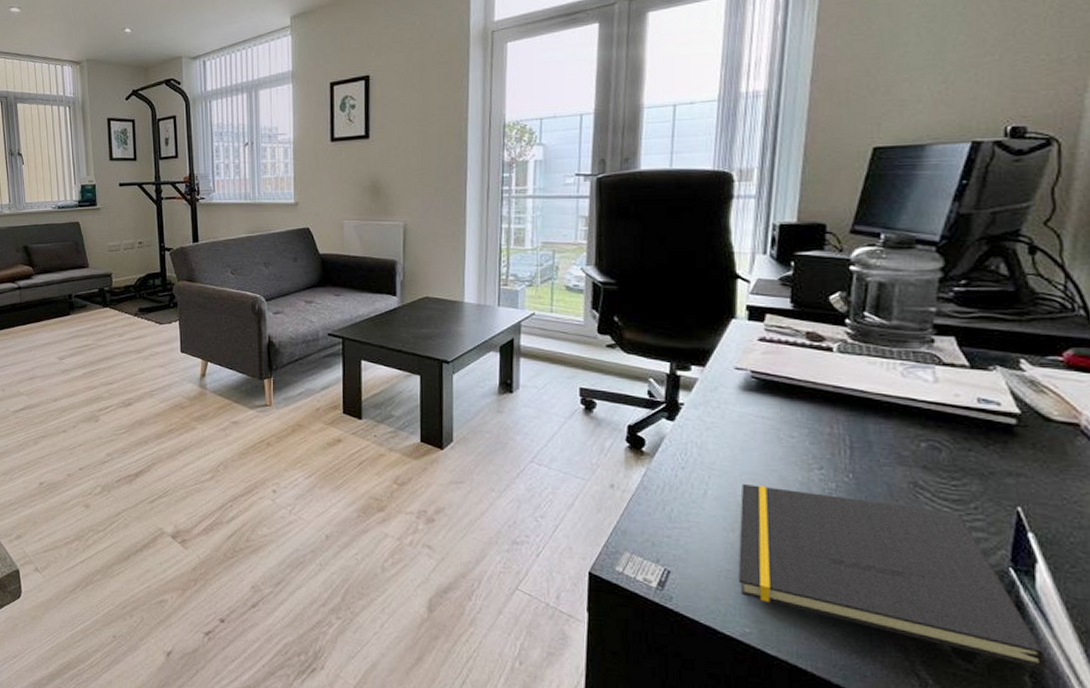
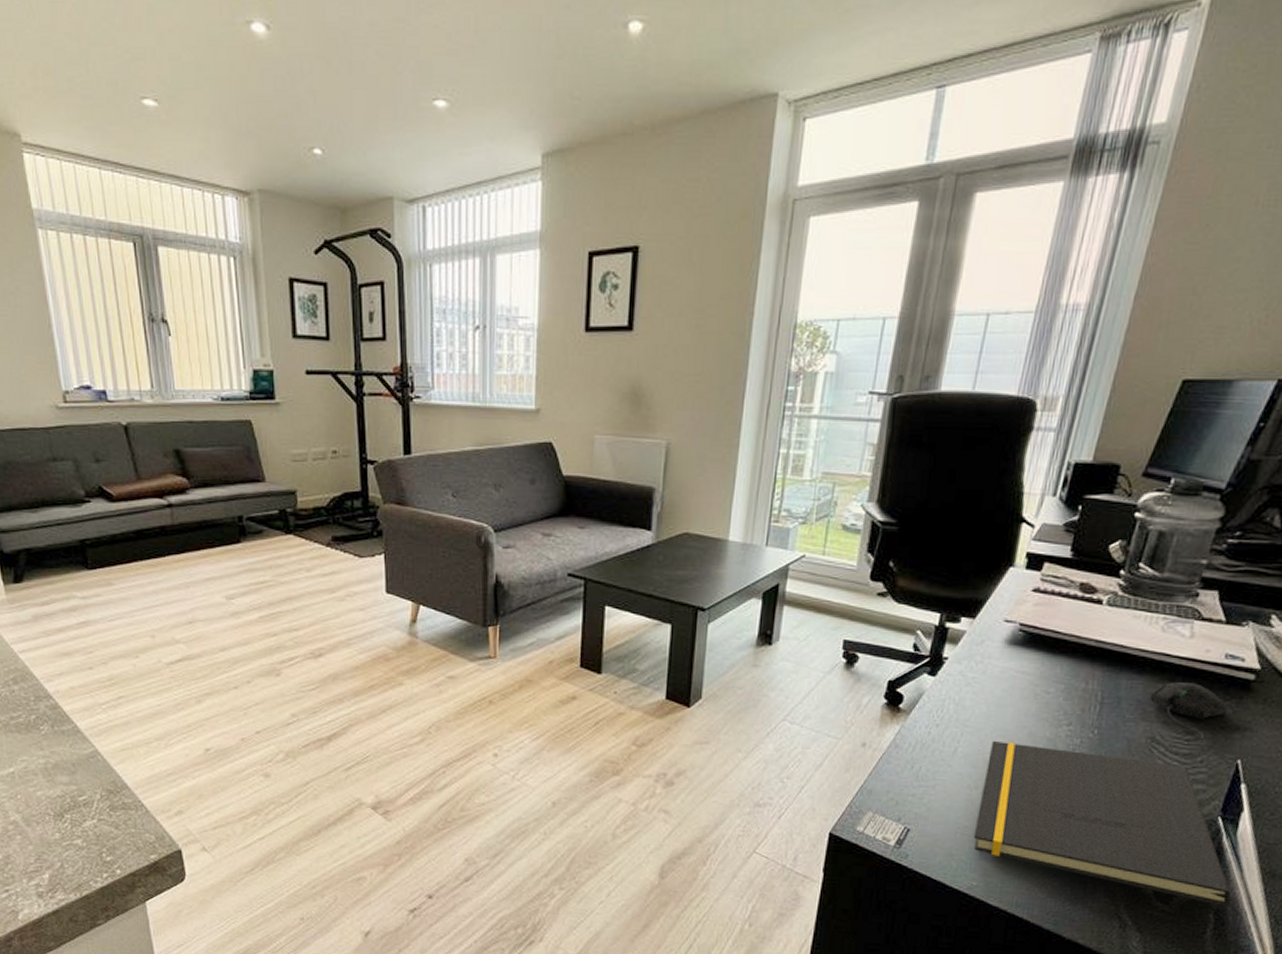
computer mouse: none [903,426,992,486] -> present [1149,682,1227,740]

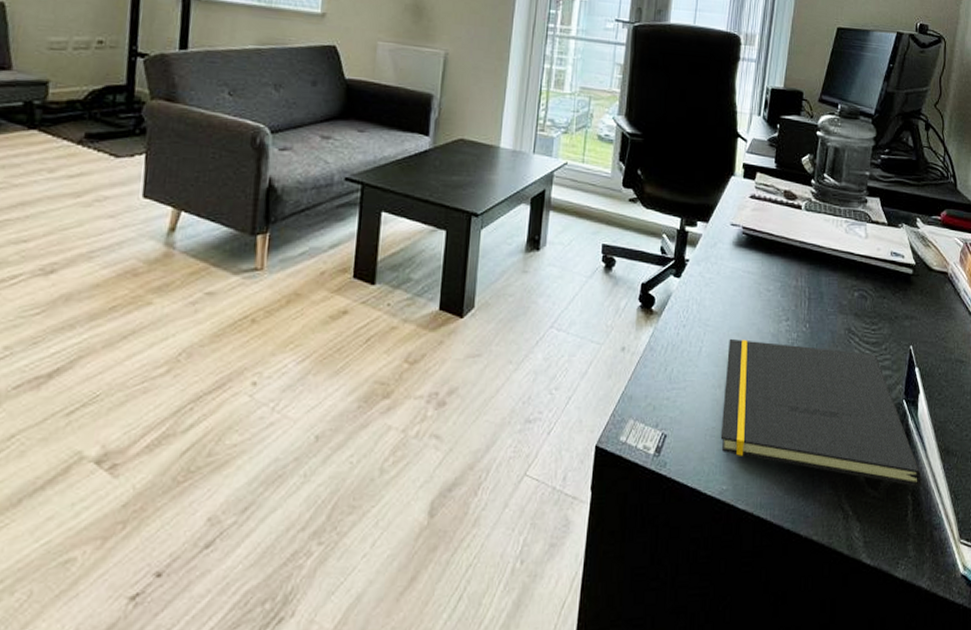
computer mouse: present [1149,682,1227,740] -> none [843,278,897,329]

